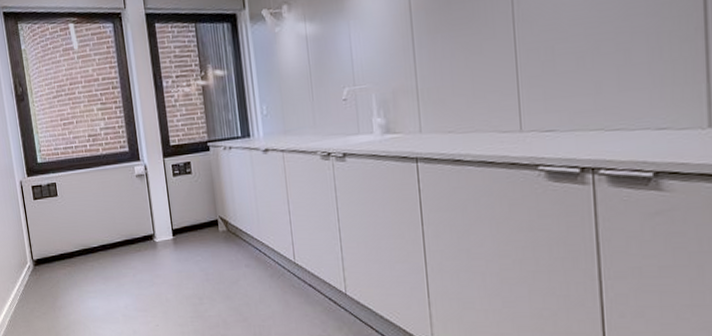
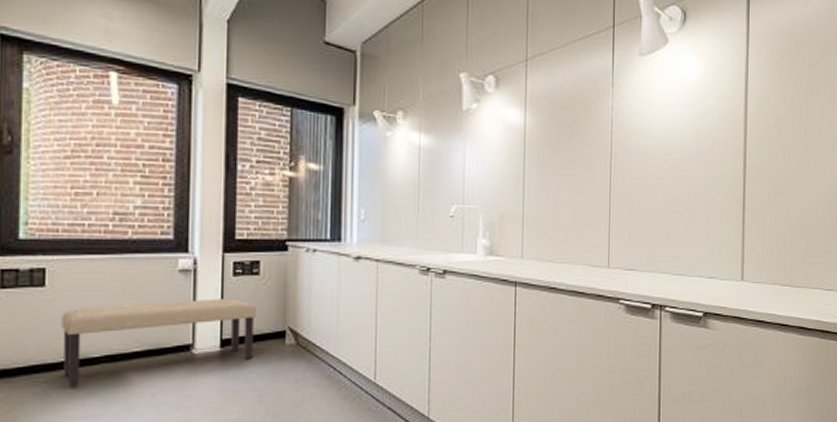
bench: none [70,195,197,269] -> present [61,298,256,387]

